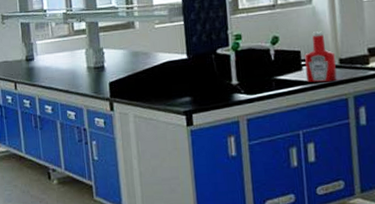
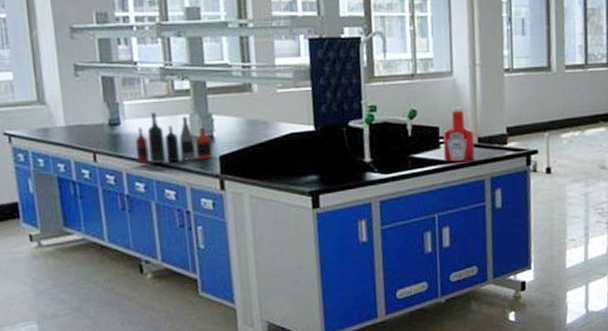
bottle collection: none [44,49,104,90] -> present [135,112,213,164]

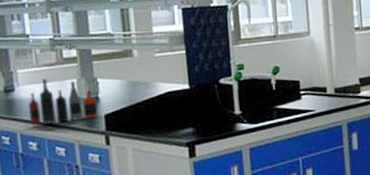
ketchup bottle: present [443,106,475,162] -> none [303,62,333,111]

